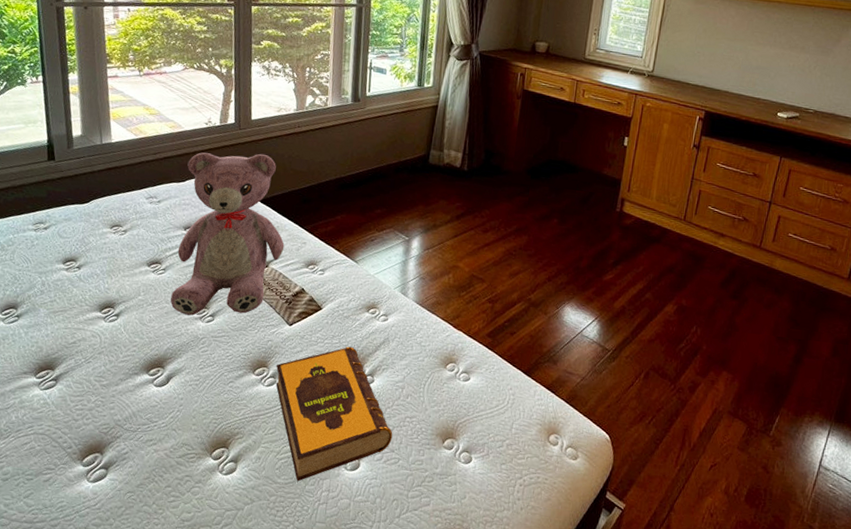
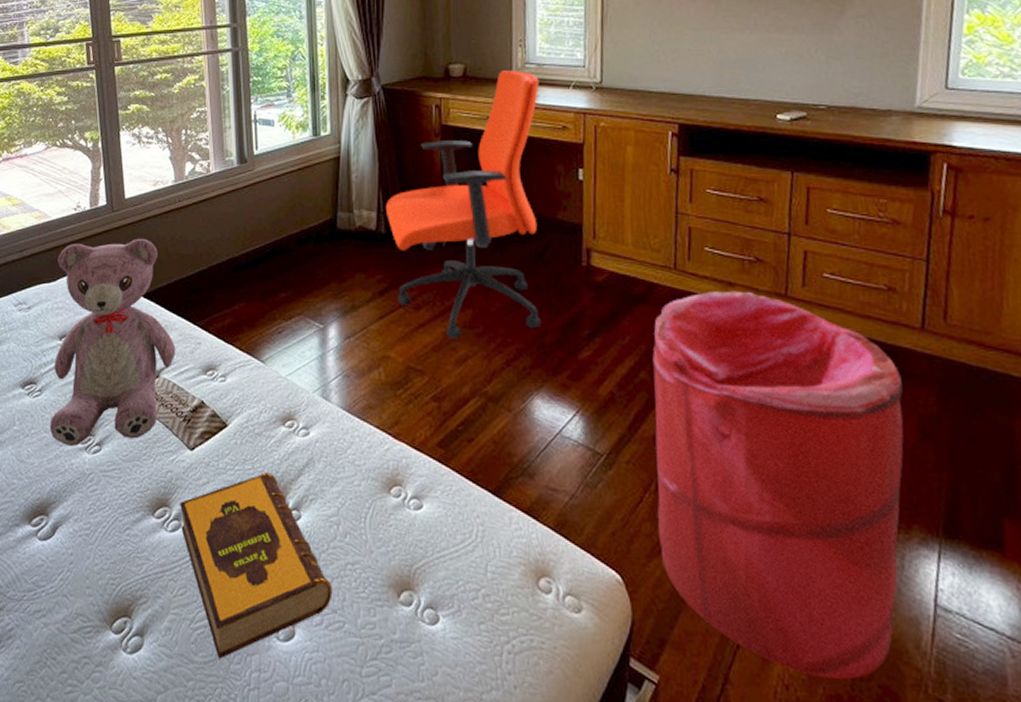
office chair: none [469,52,605,258] -> present [385,70,541,340]
laundry hamper: none [640,239,828,511] -> present [652,291,904,680]

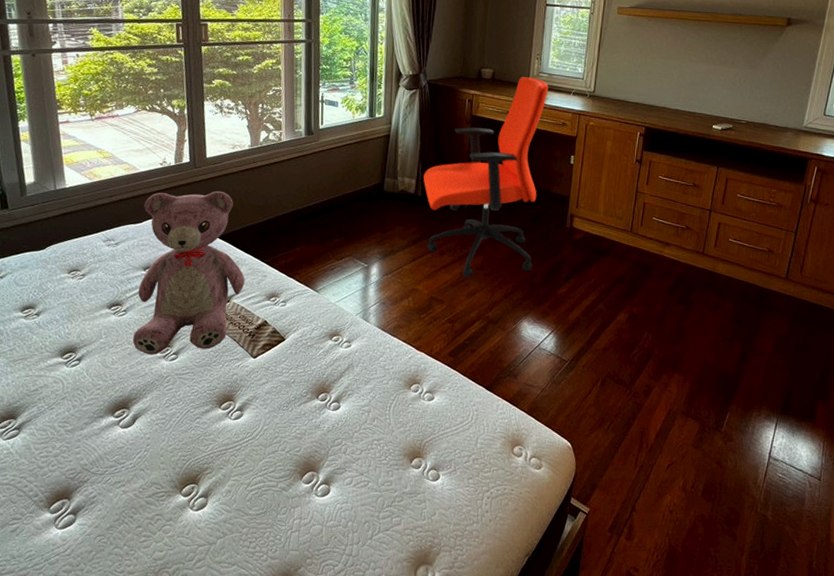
hardback book: present [180,472,333,659] -> none [243,374,361,512]
laundry hamper: present [652,291,904,680] -> none [599,248,769,505]

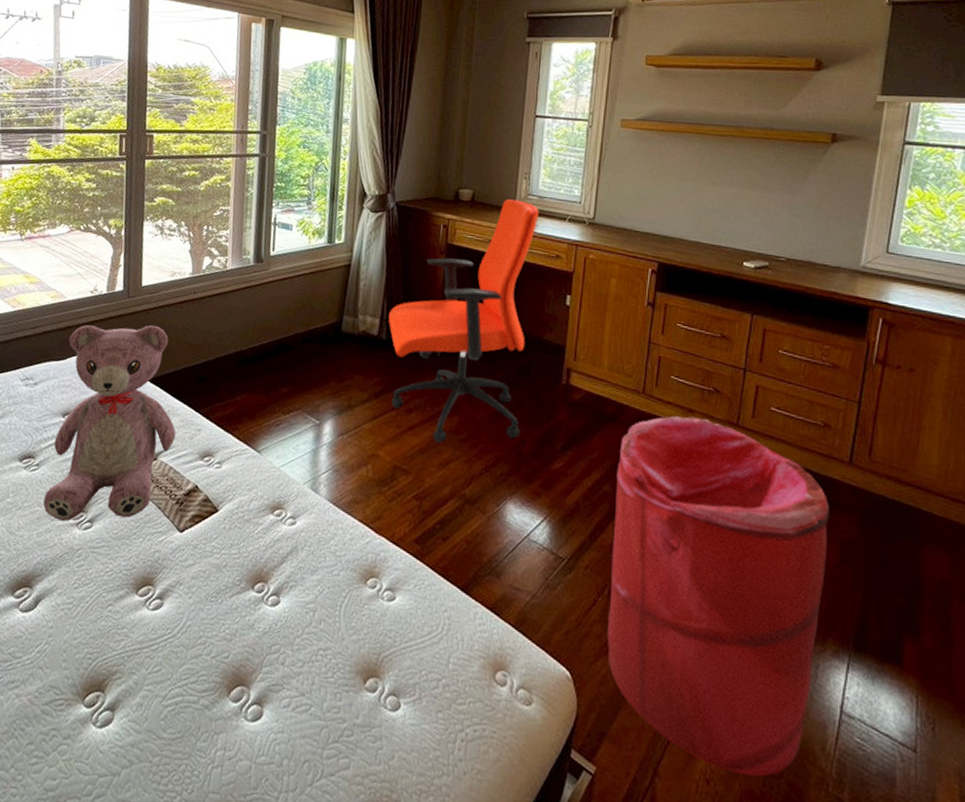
laundry hamper: none [599,248,769,505] -> present [606,416,829,776]

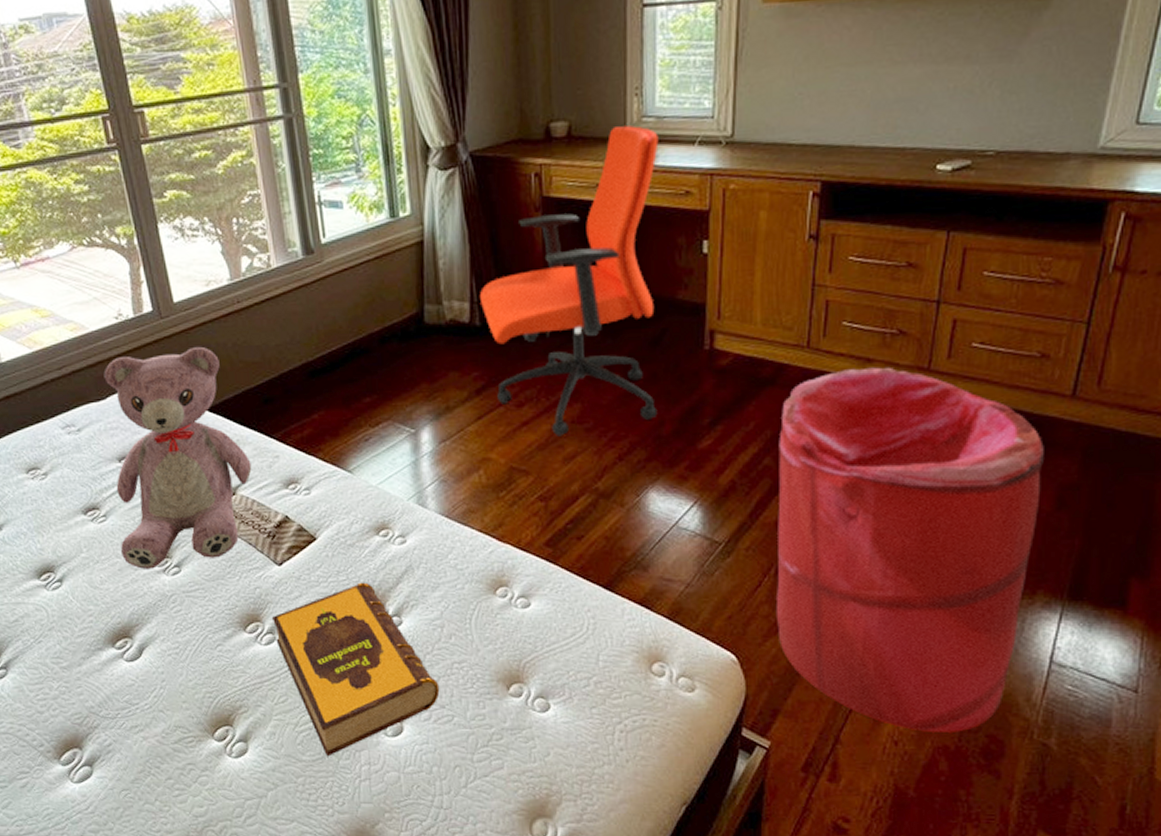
hardback book: none [163,557,303,736] -> present [272,582,440,757]

